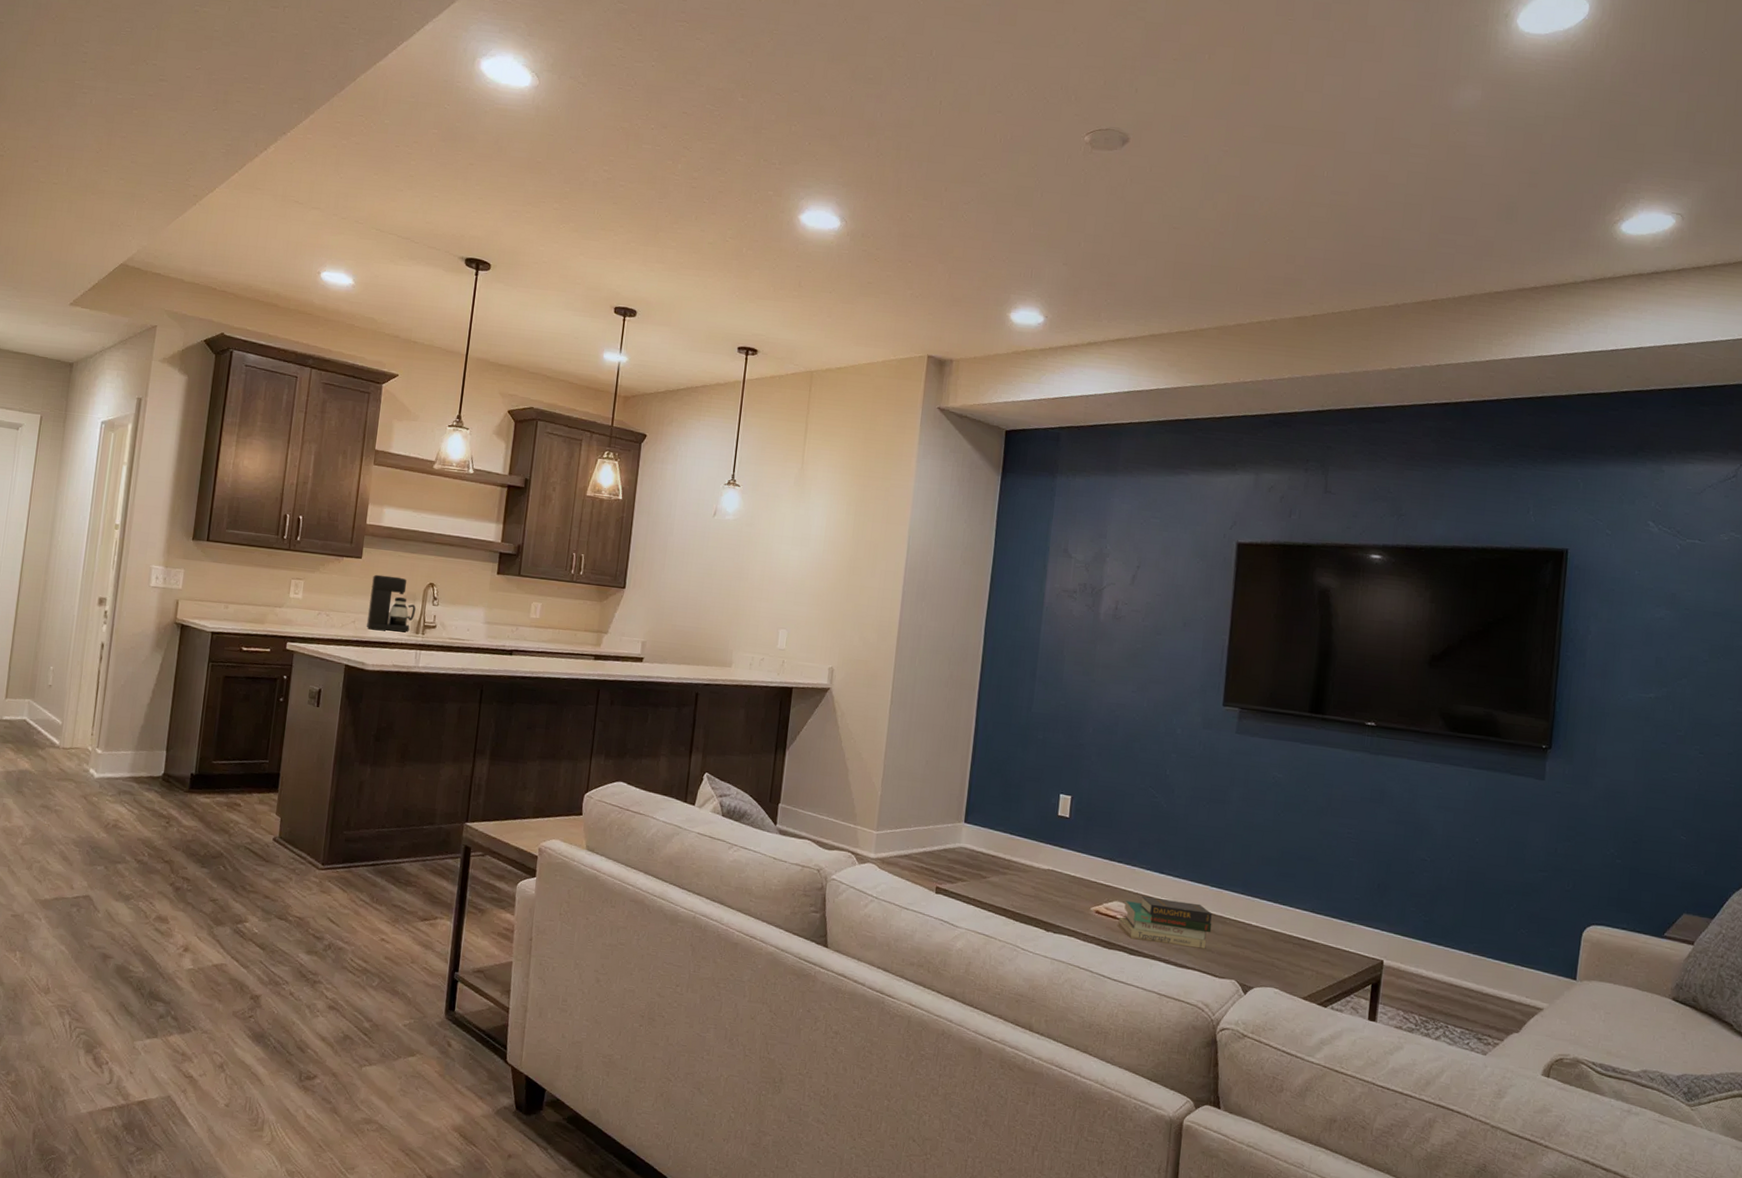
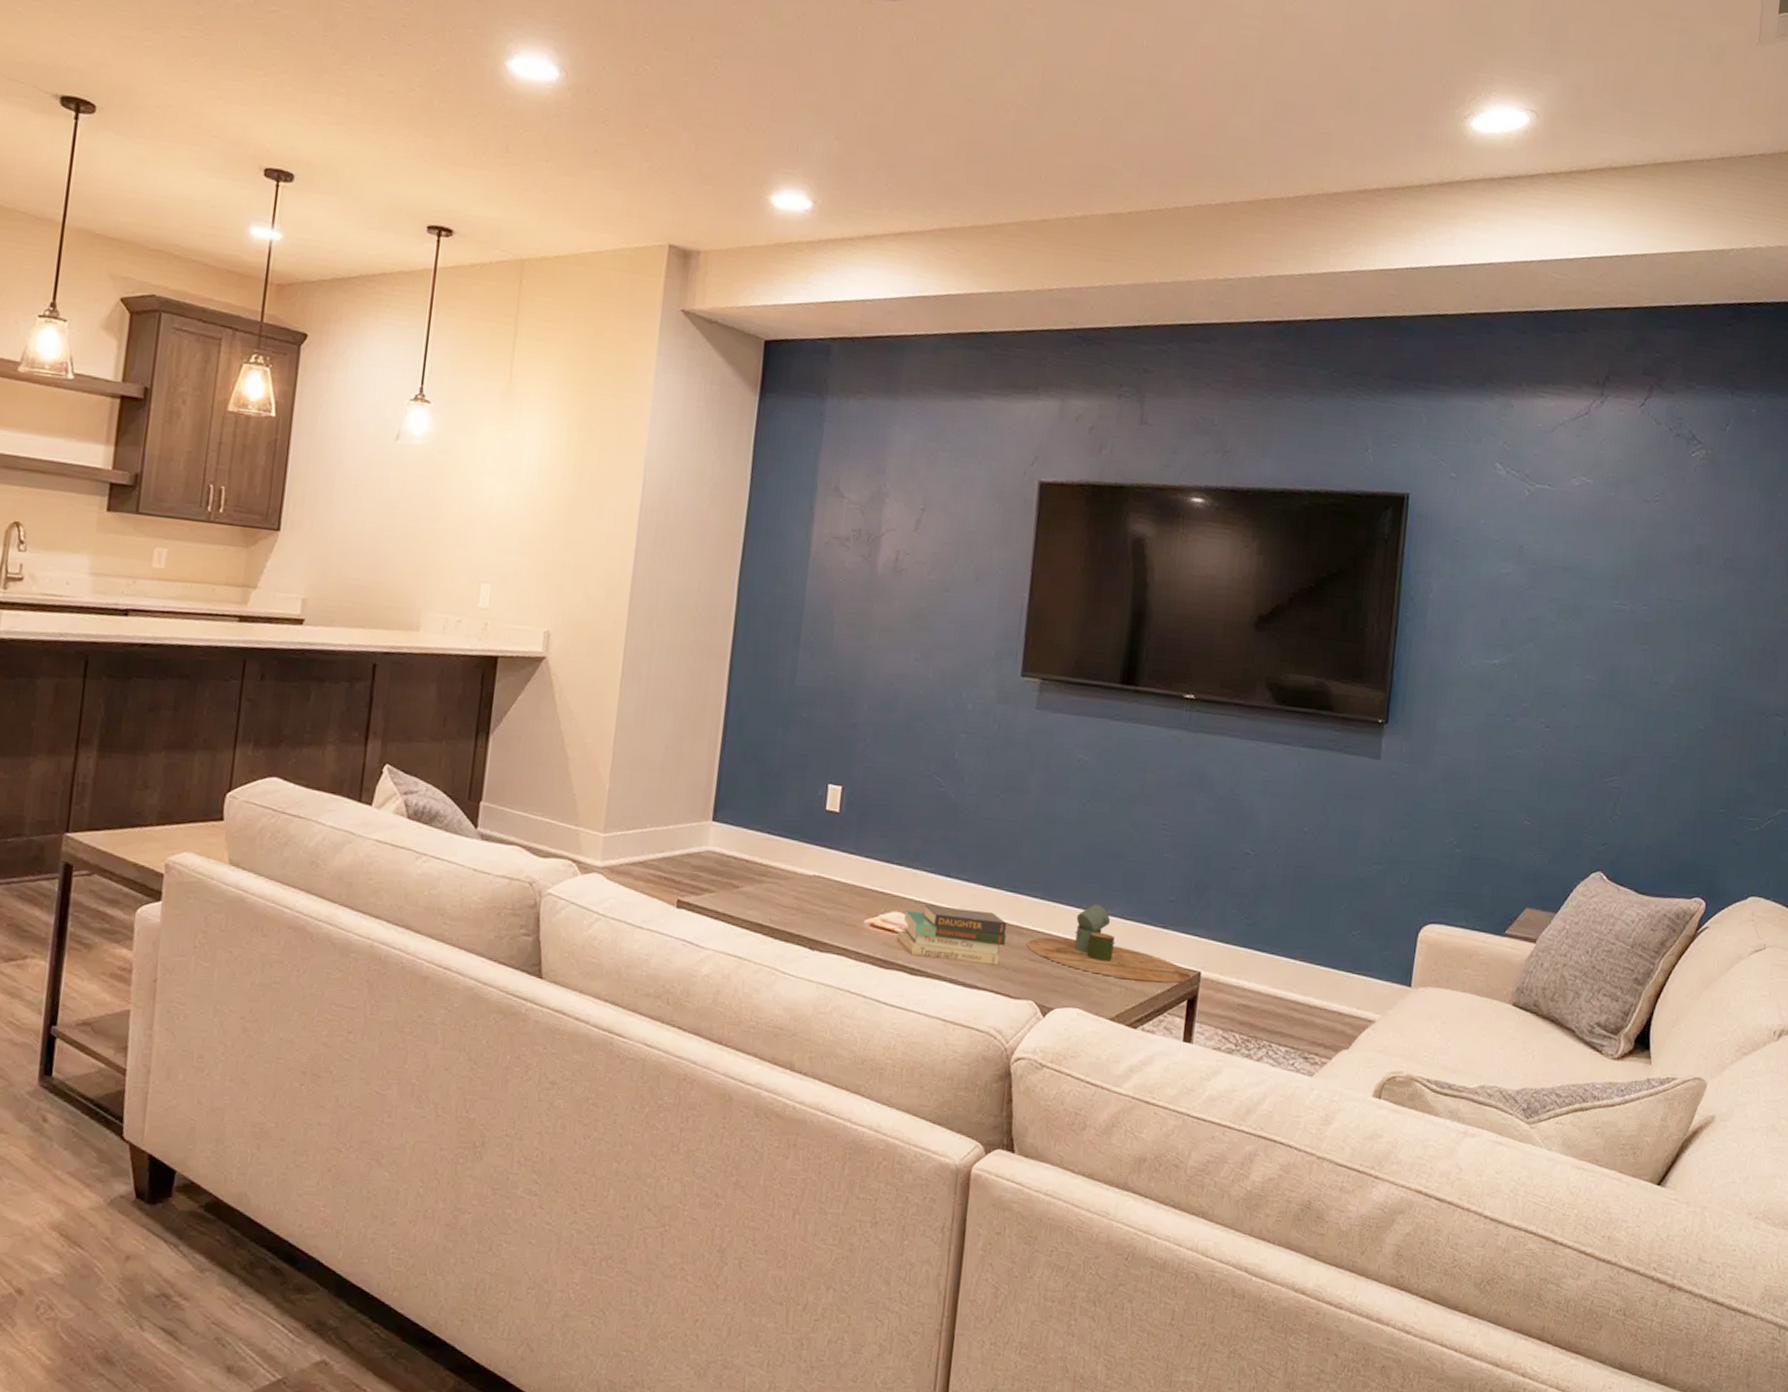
decorative tray: none [1230,899,1374,970] -> present [1027,903,1190,984]

